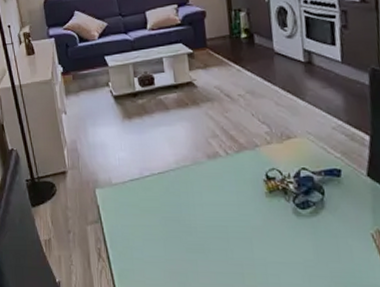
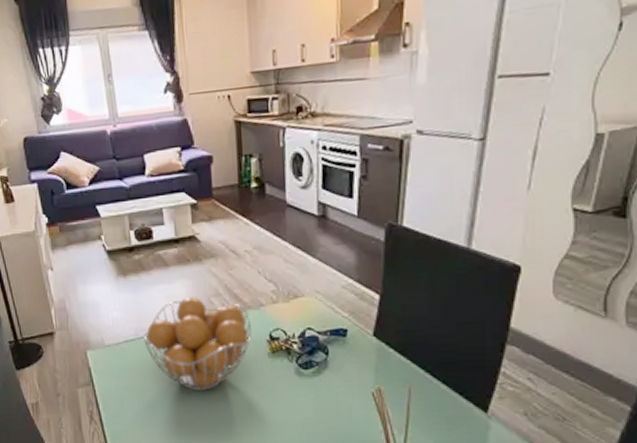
fruit basket: none [146,137,249,231] -> present [142,296,252,392]

